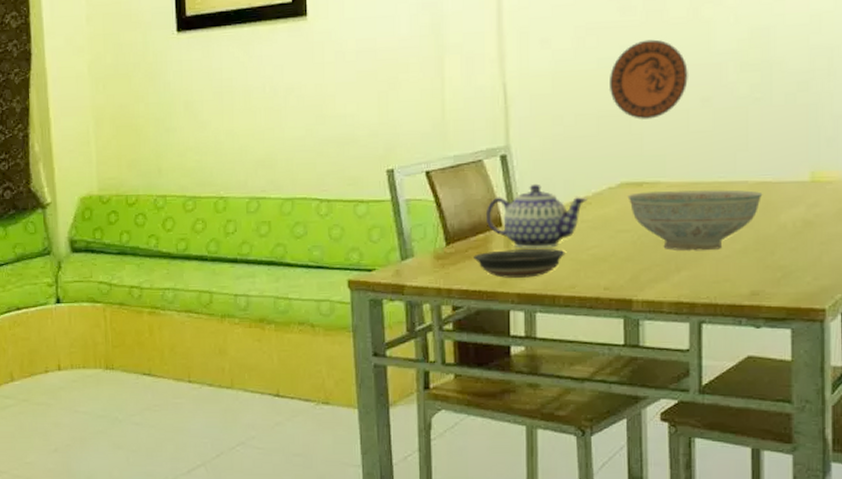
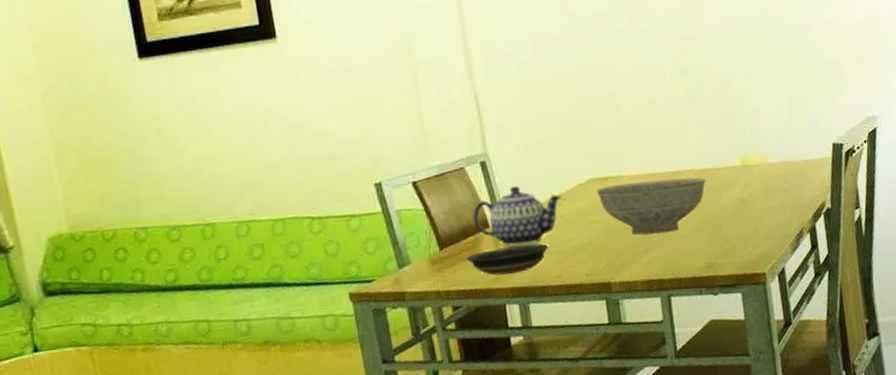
decorative plate: present [610,39,688,119] -> none [568,49,635,122]

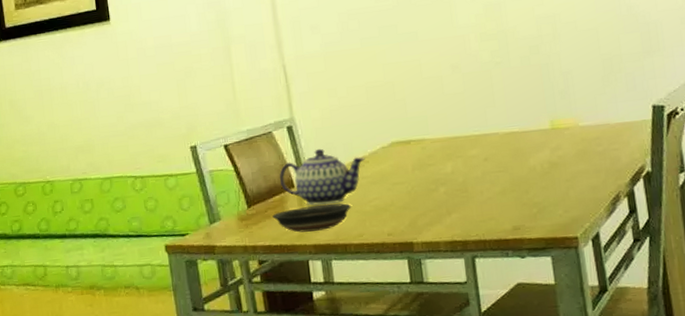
decorative bowl: present [596,177,706,235] -> none [398,140,513,197]

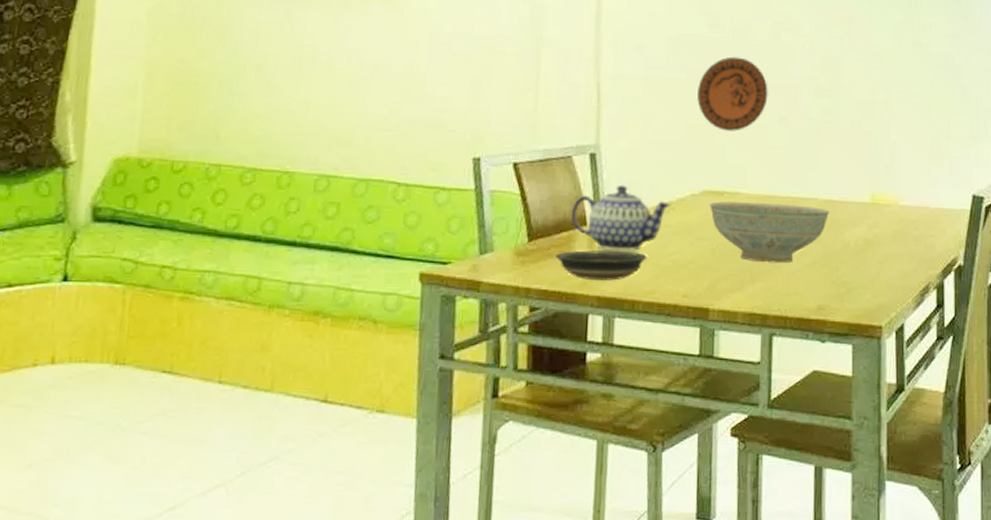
decorative plate: none [372,19,438,87] -> present [697,56,768,131]
decorative bowl: none [398,140,513,197] -> present [709,201,830,264]

